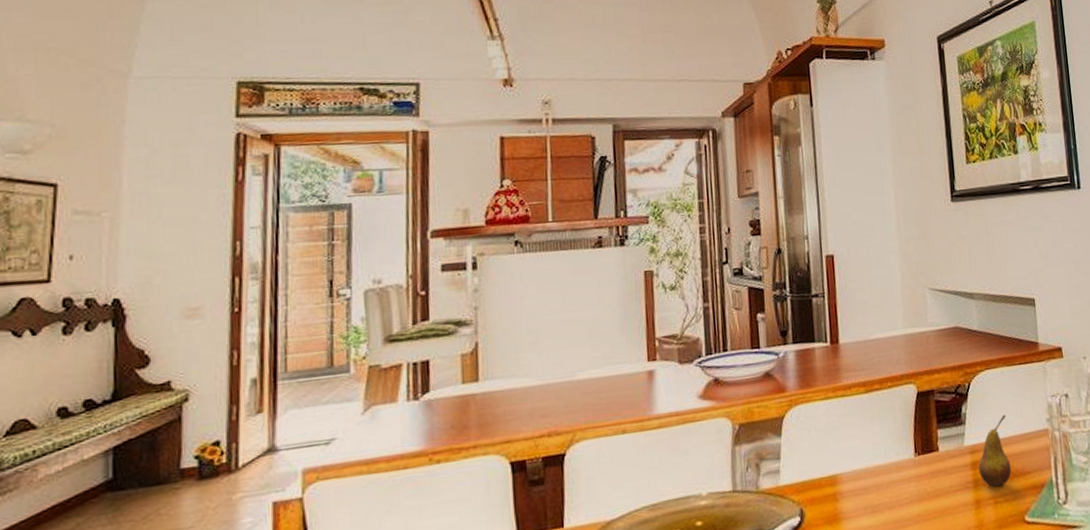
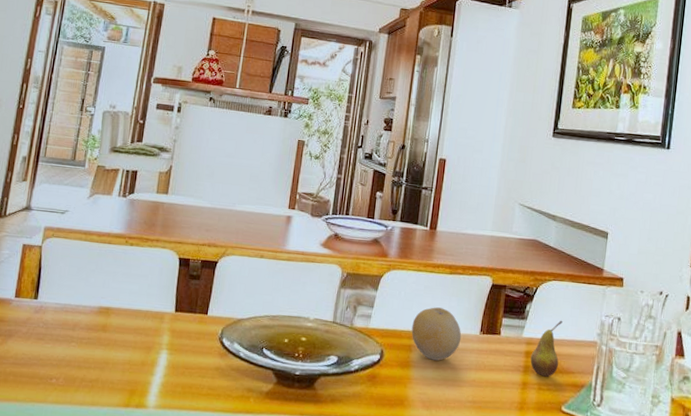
fruit: none [832,436,895,505] -> present [411,307,462,361]

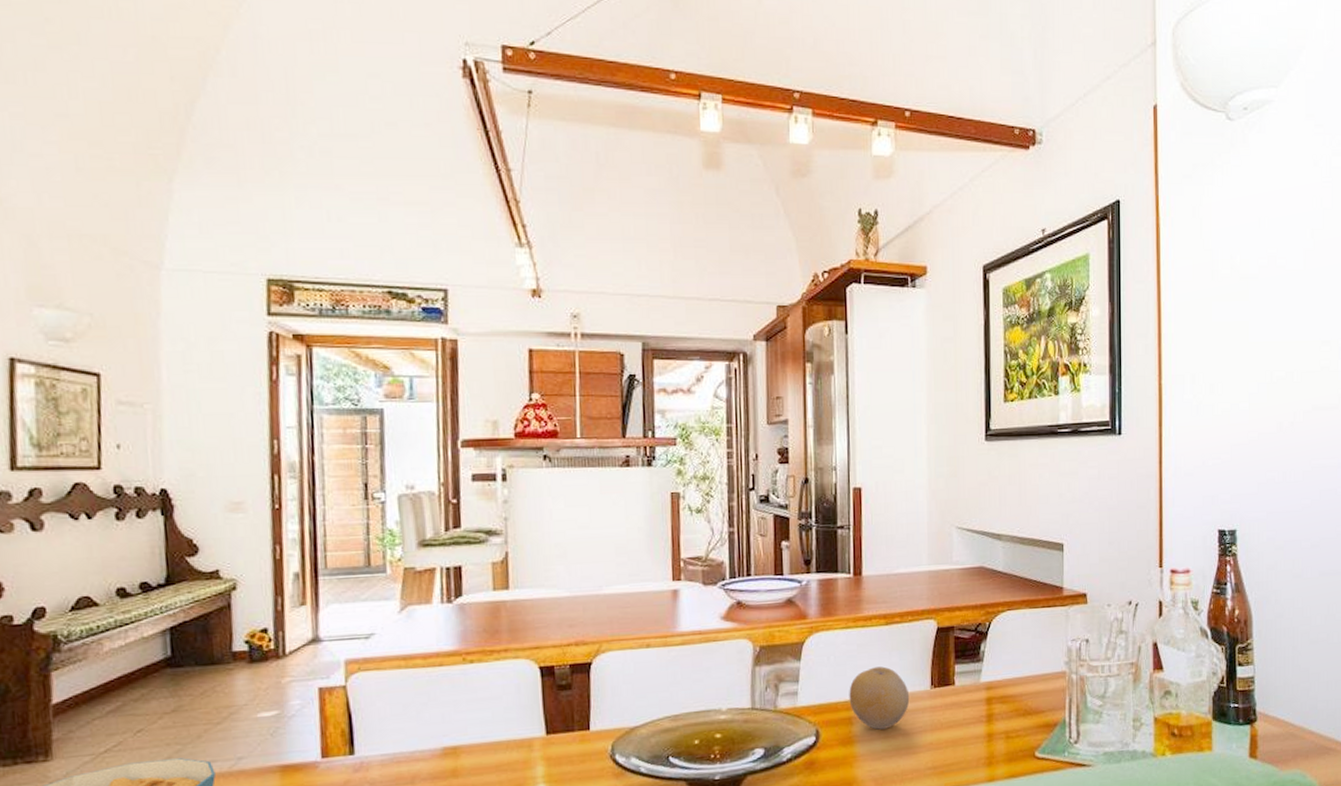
fruit: present [530,320,563,377] -> none [993,654,1025,723]

